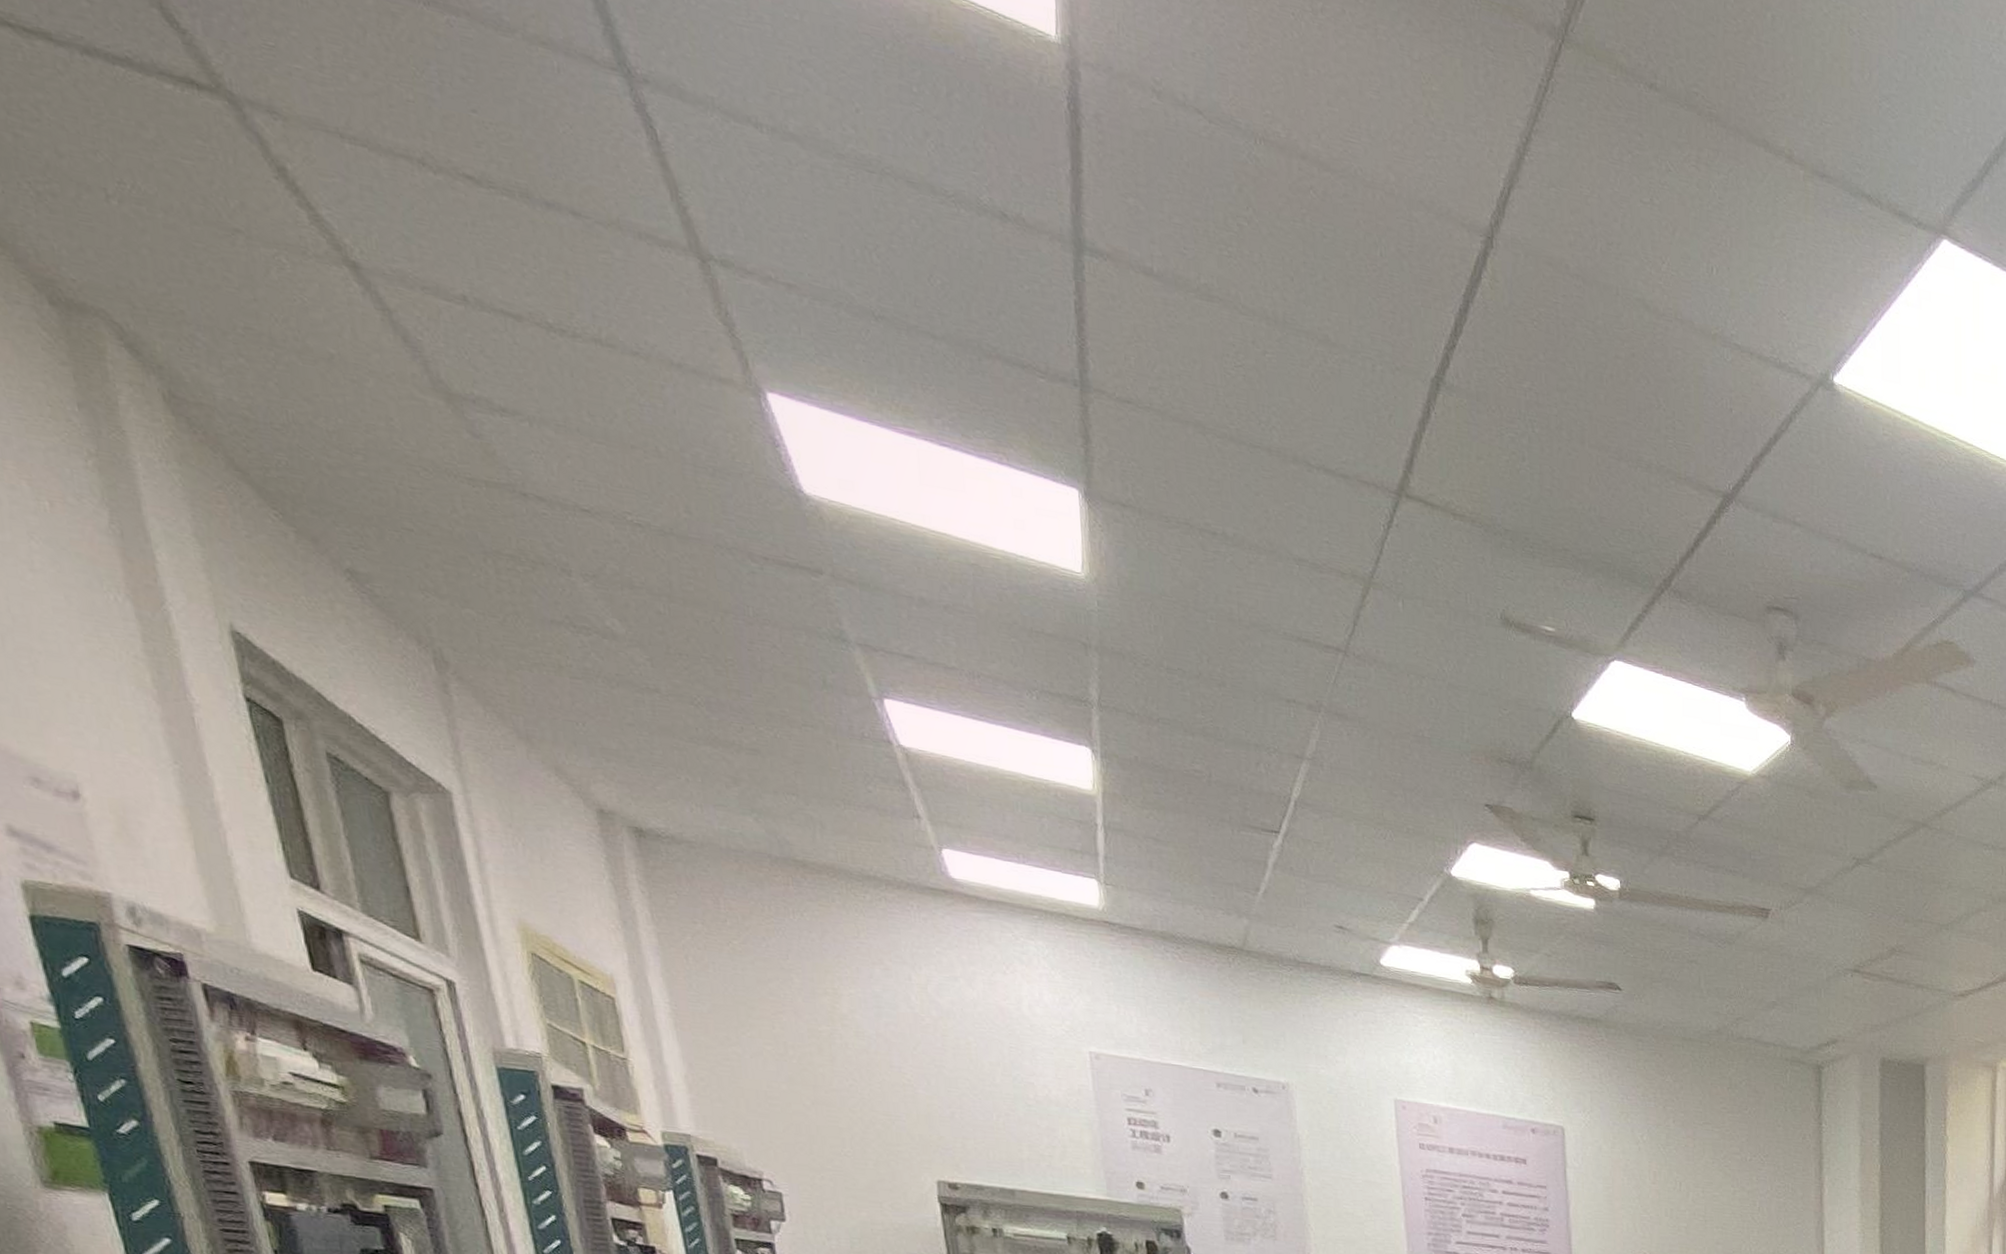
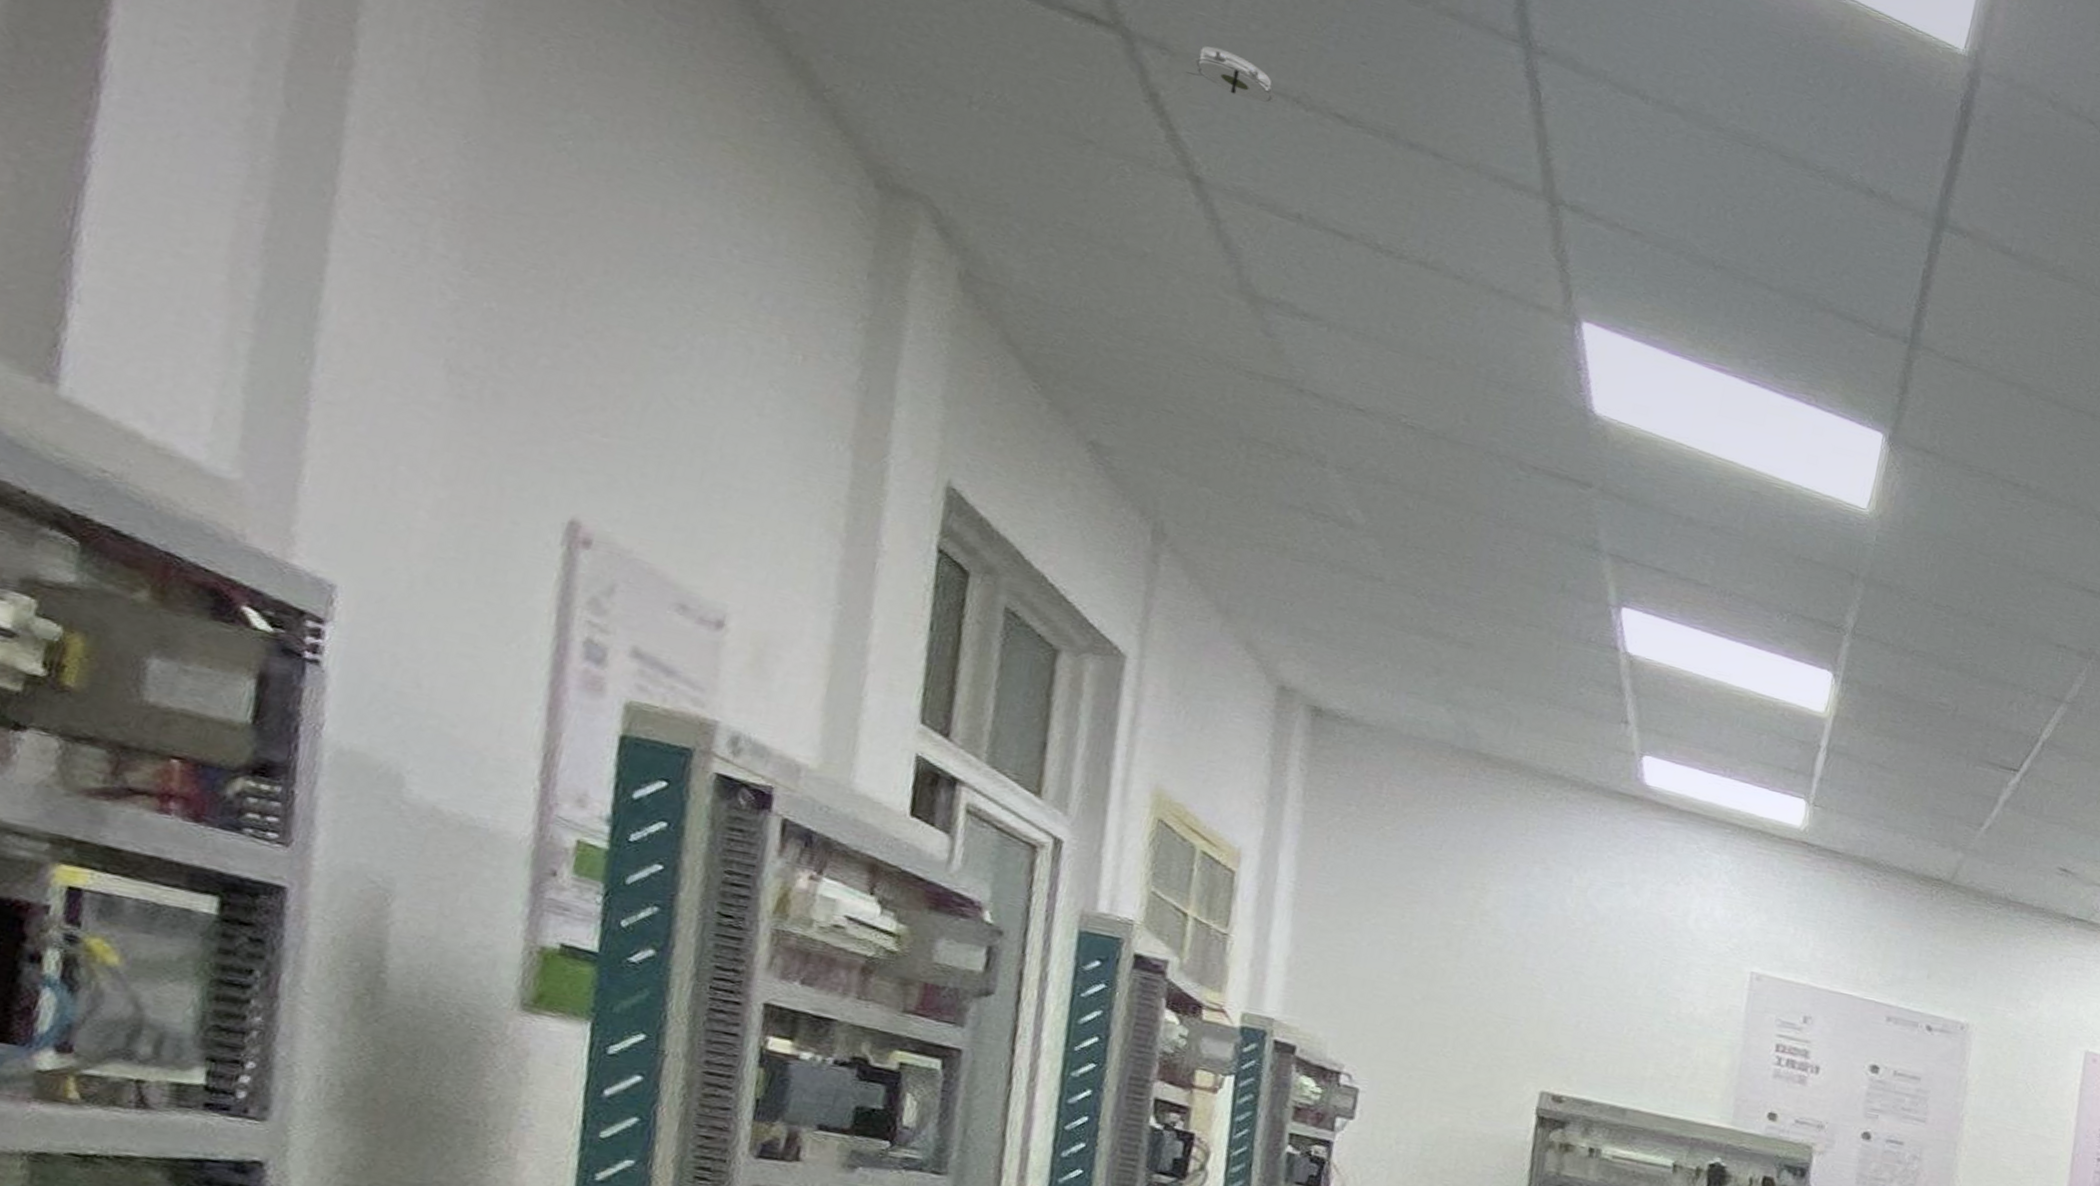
smoke detector: none [303,105,403,168] -> present [1185,46,1278,103]

